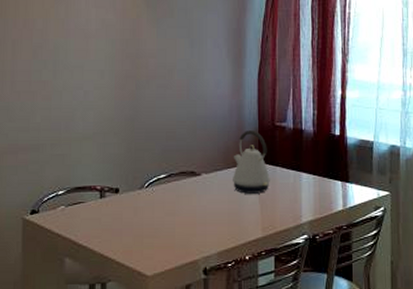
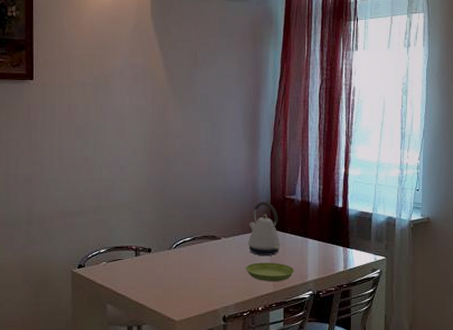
saucer: none [230,201,287,225] -> present [246,262,295,281]

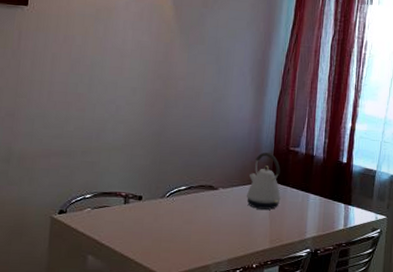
saucer: present [246,262,295,281] -> none [242,216,294,237]

